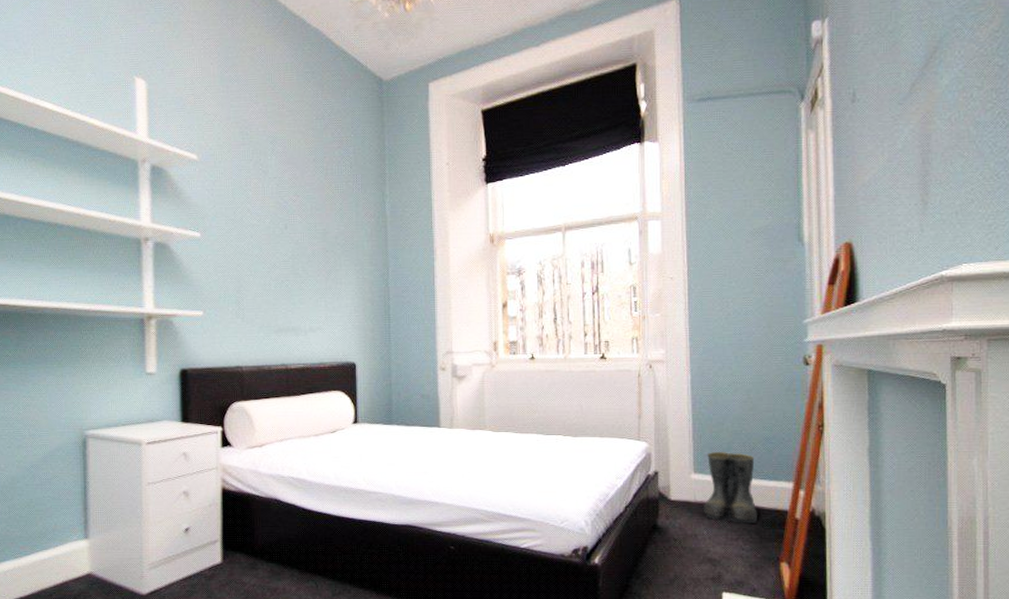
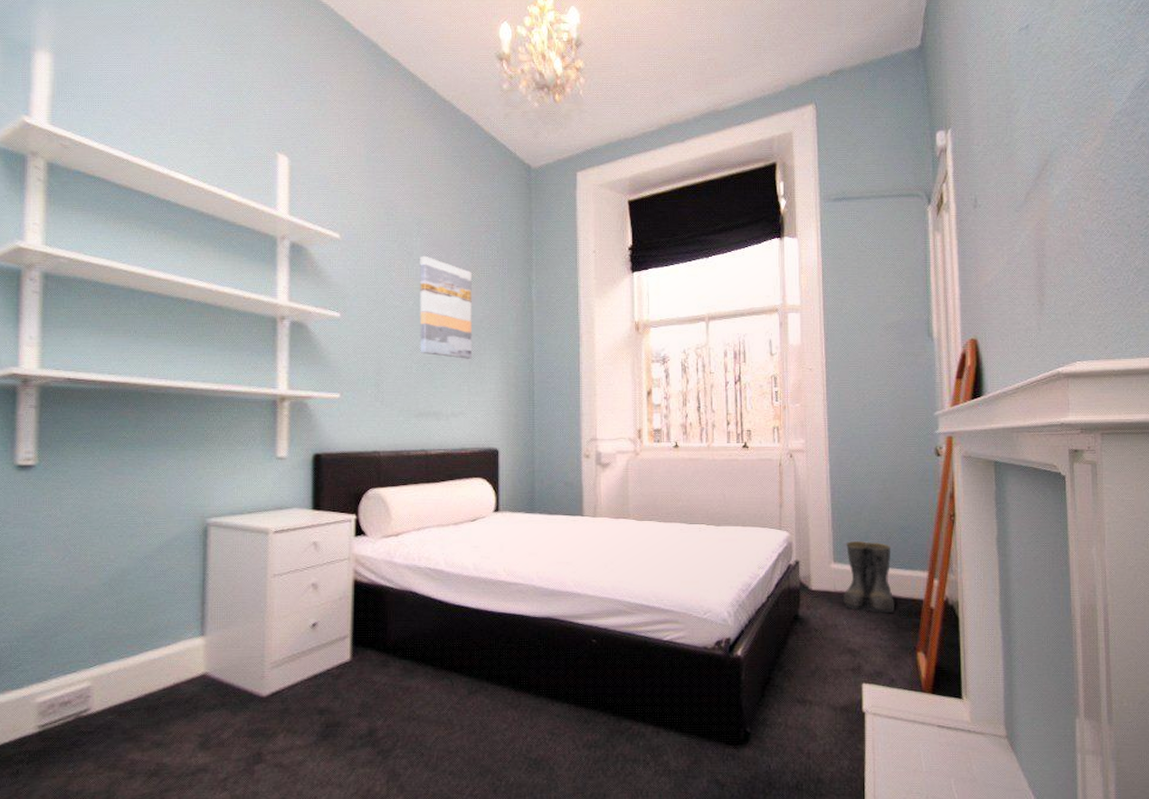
wall art: none [275,173,328,275] -> present [420,255,472,359]

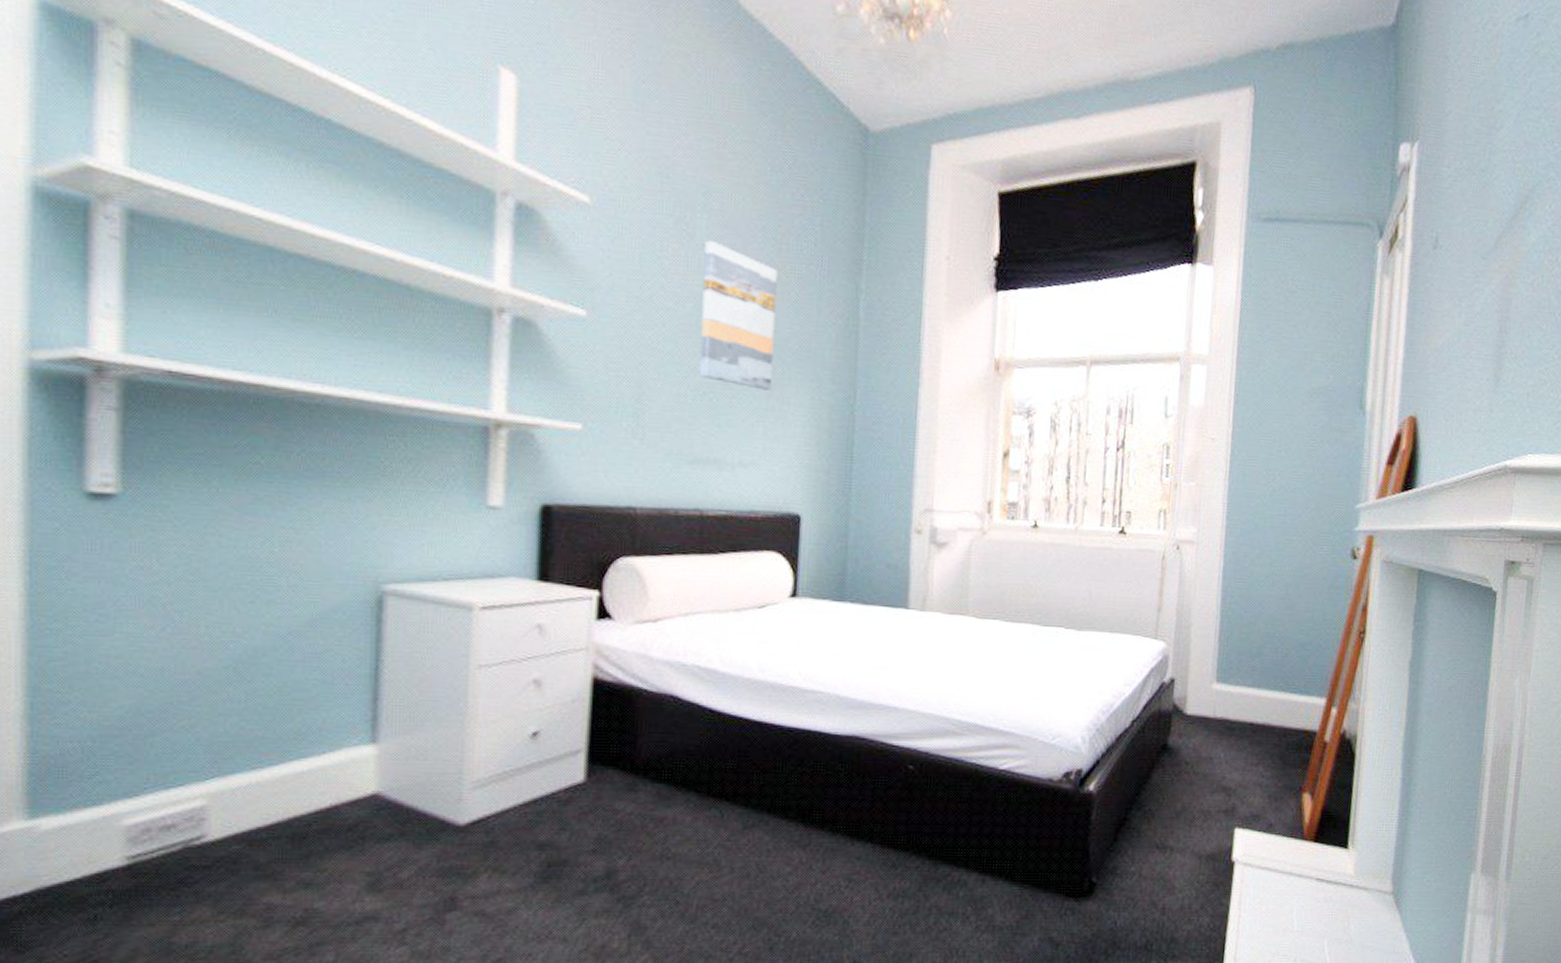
boots: present [843,541,894,613] -> none [1223,657,1287,746]

